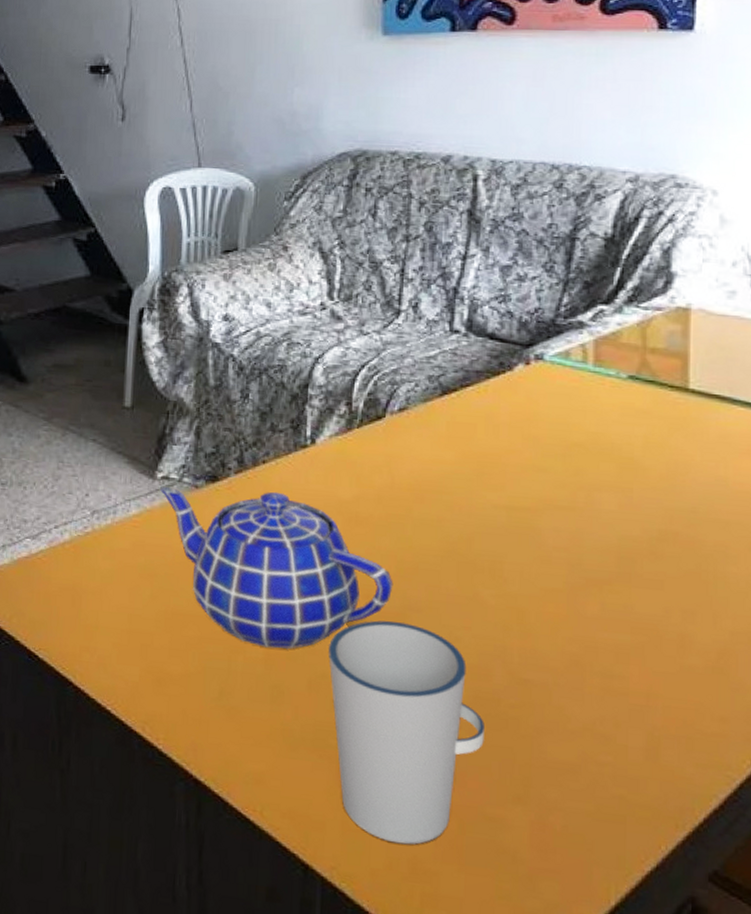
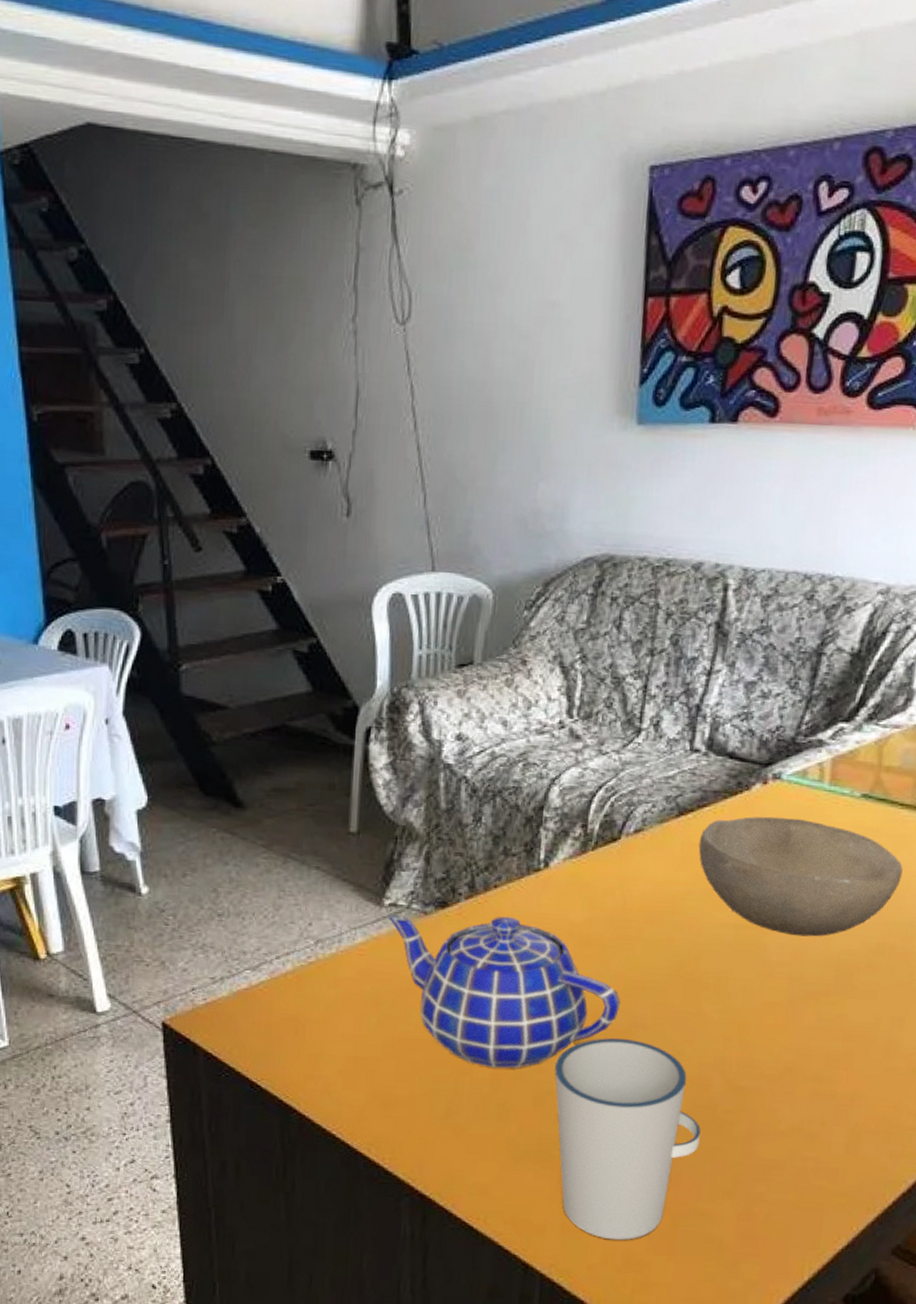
bowl: none [464,396,679,521] -> present [698,816,903,937]

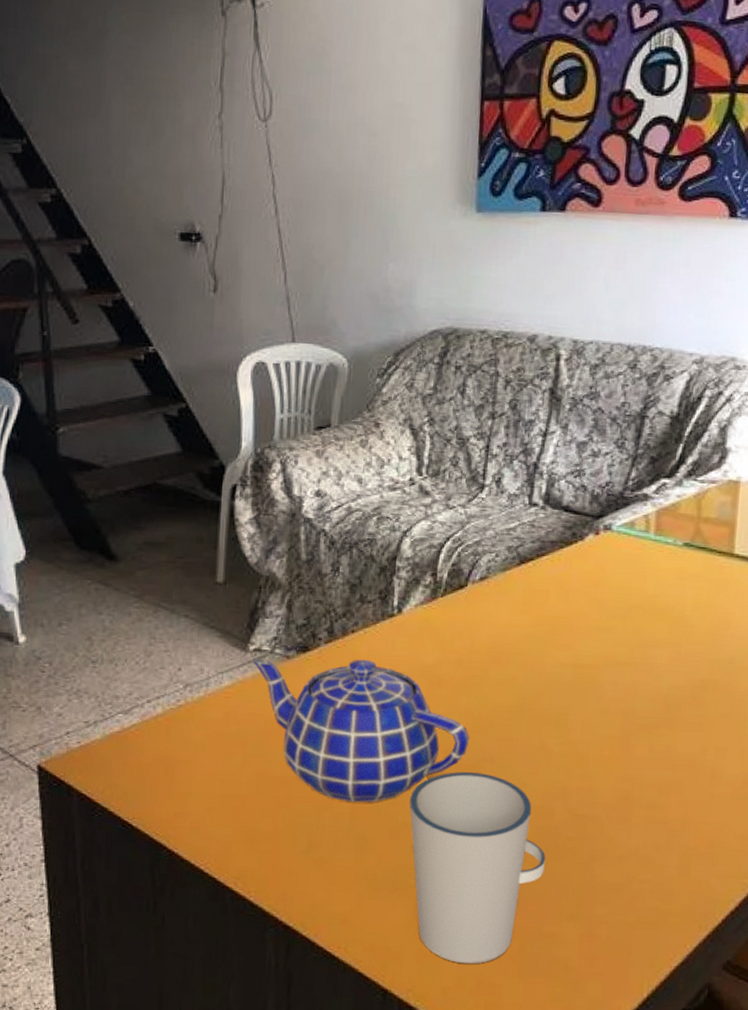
bowl: present [698,816,903,937] -> none [538,564,722,674]

